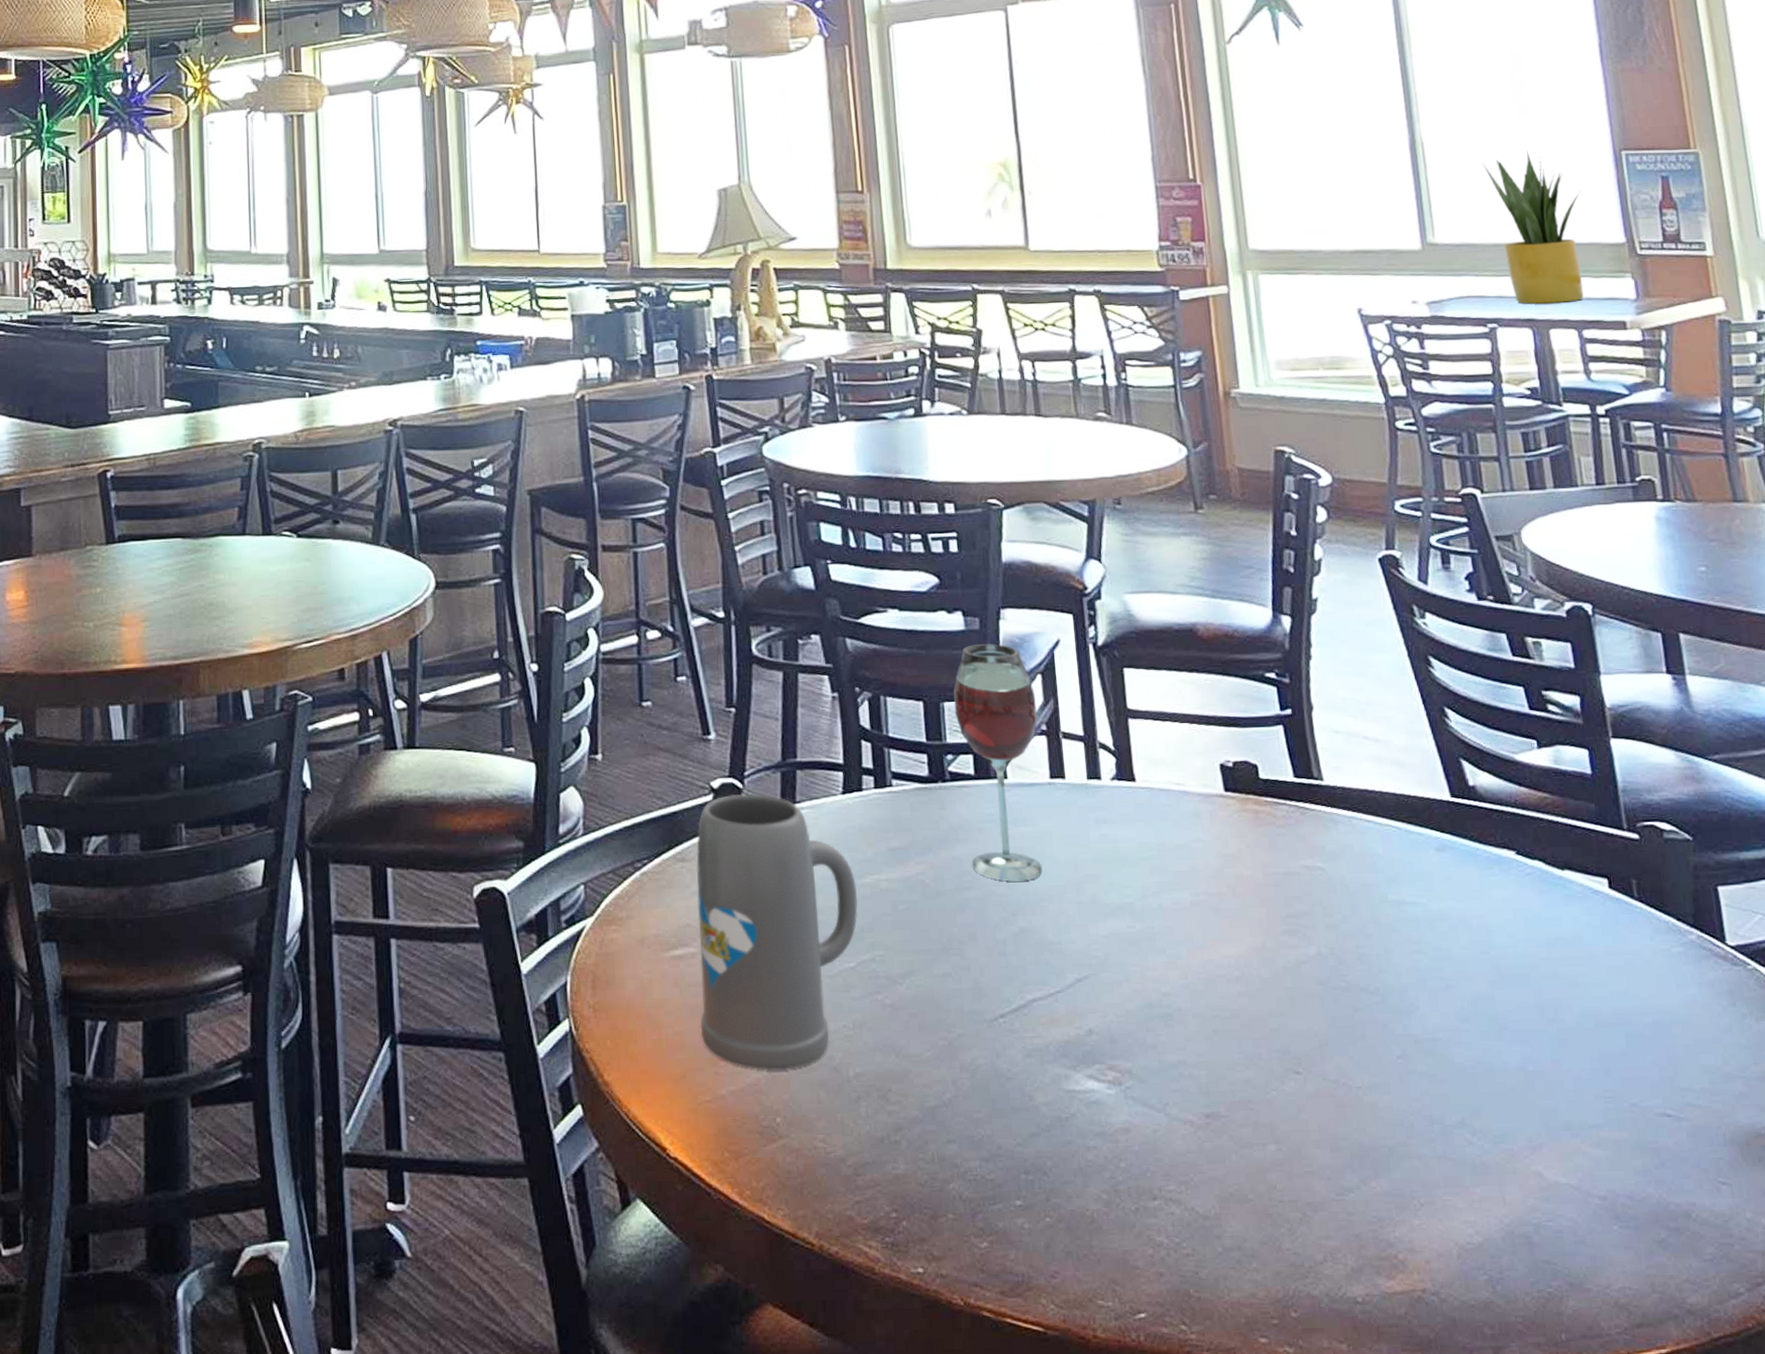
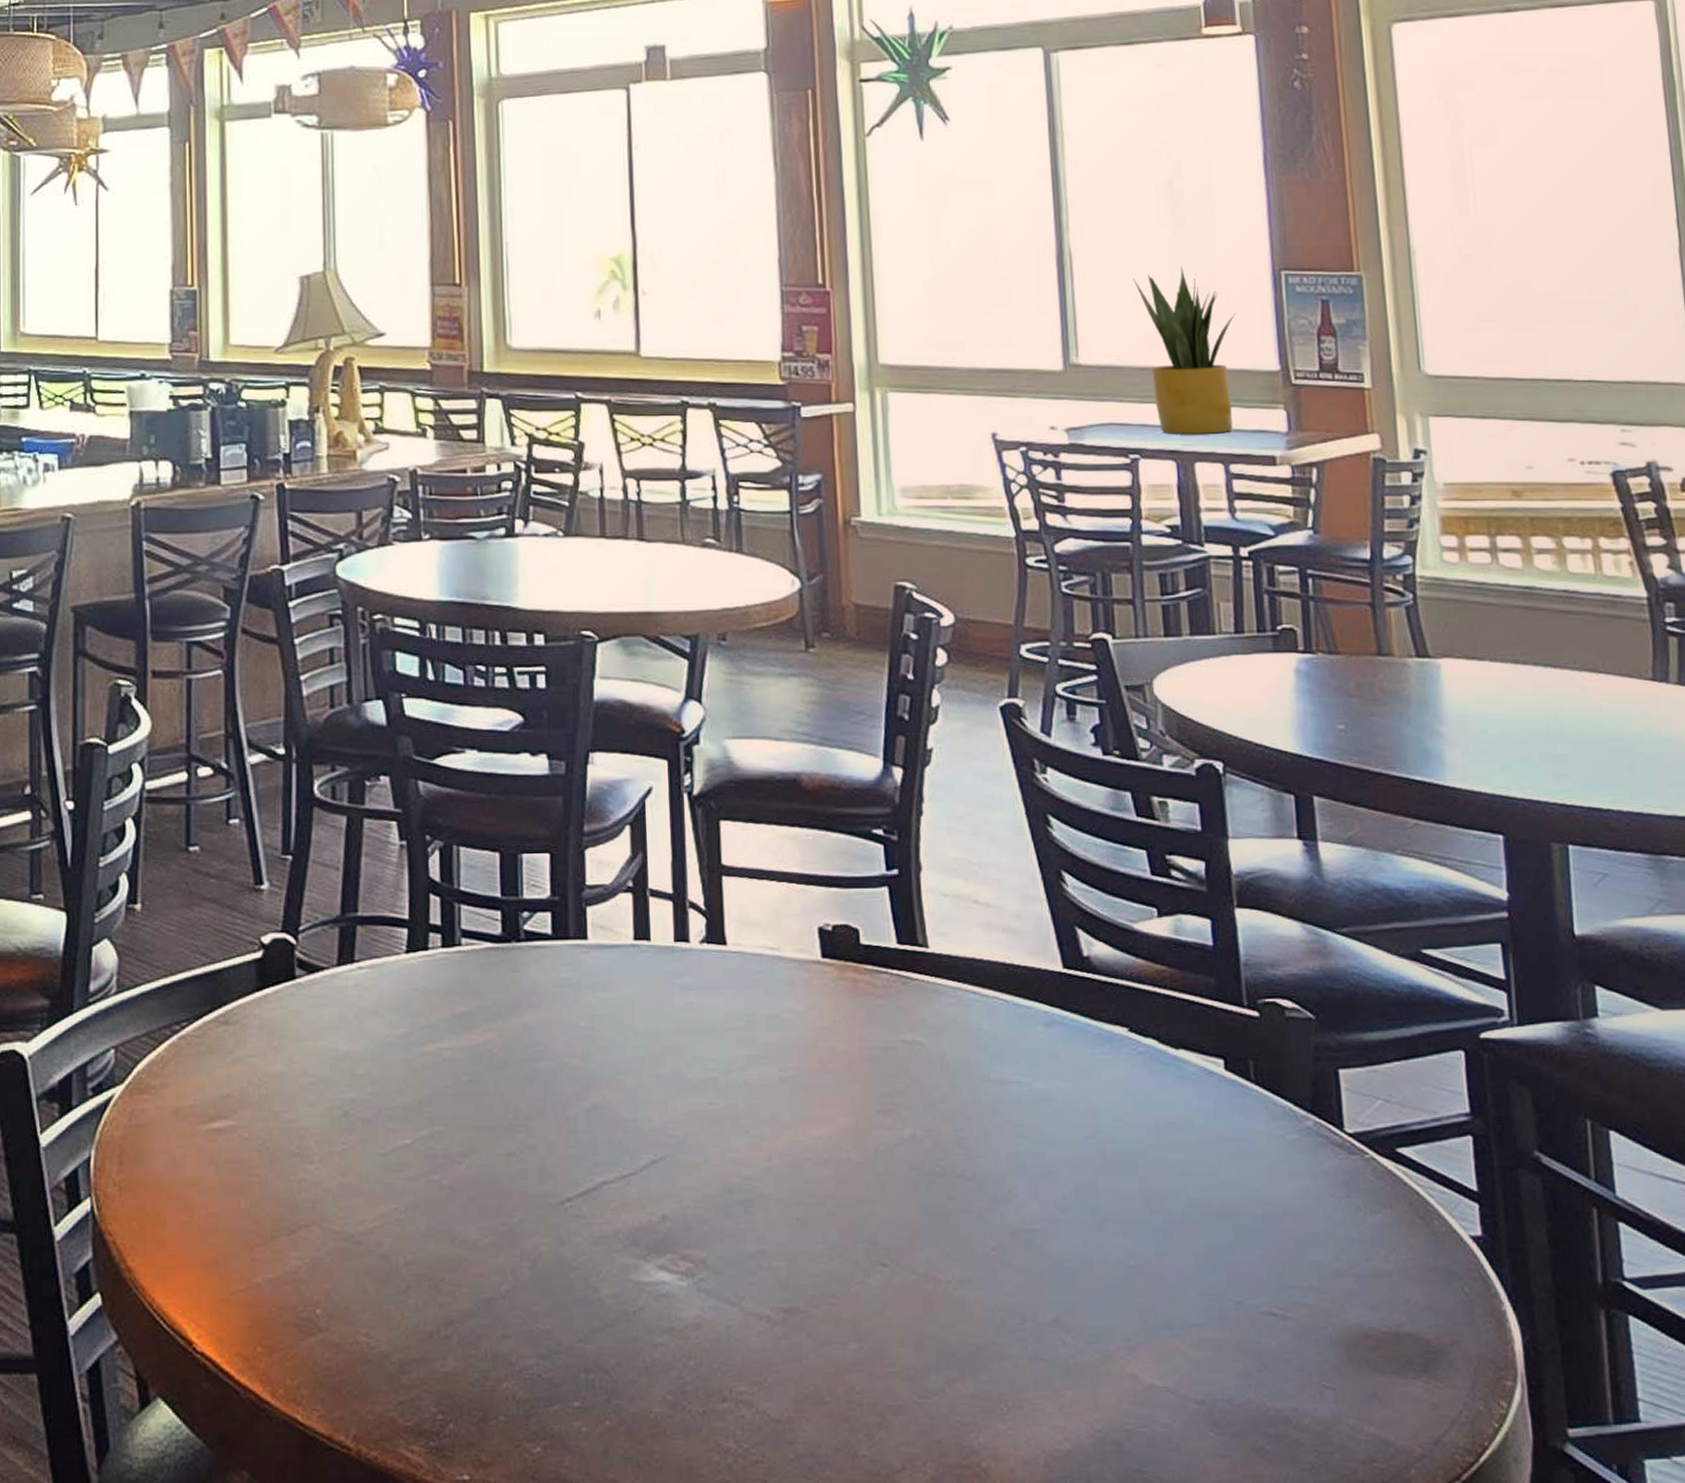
beer mug: present [696,793,858,1070] -> none [236,950,417,1257]
wineglass: present [953,644,1043,882] -> none [533,791,623,1052]

